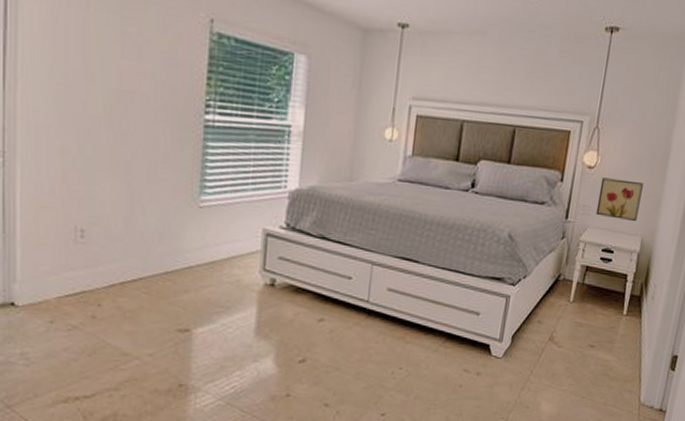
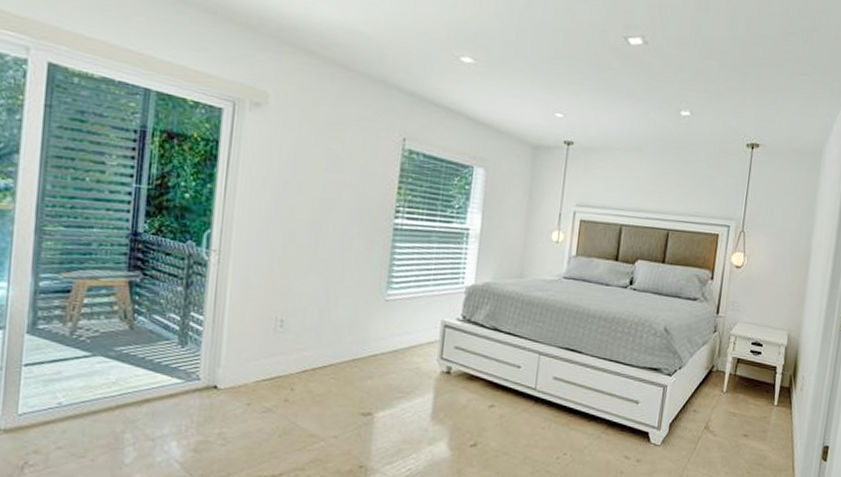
wall art: present [595,177,643,222] -> none [744,276,787,318]

